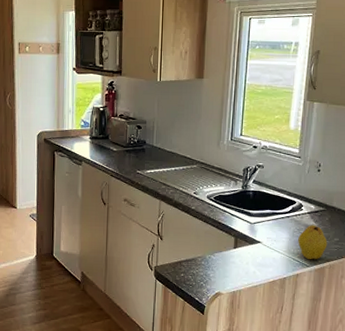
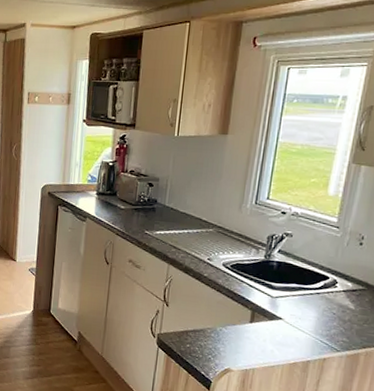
fruit: present [298,225,328,260] -> none [328,305,366,344]

